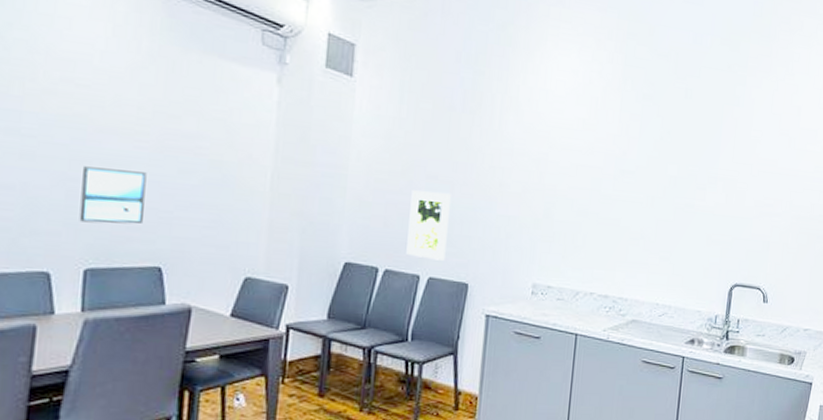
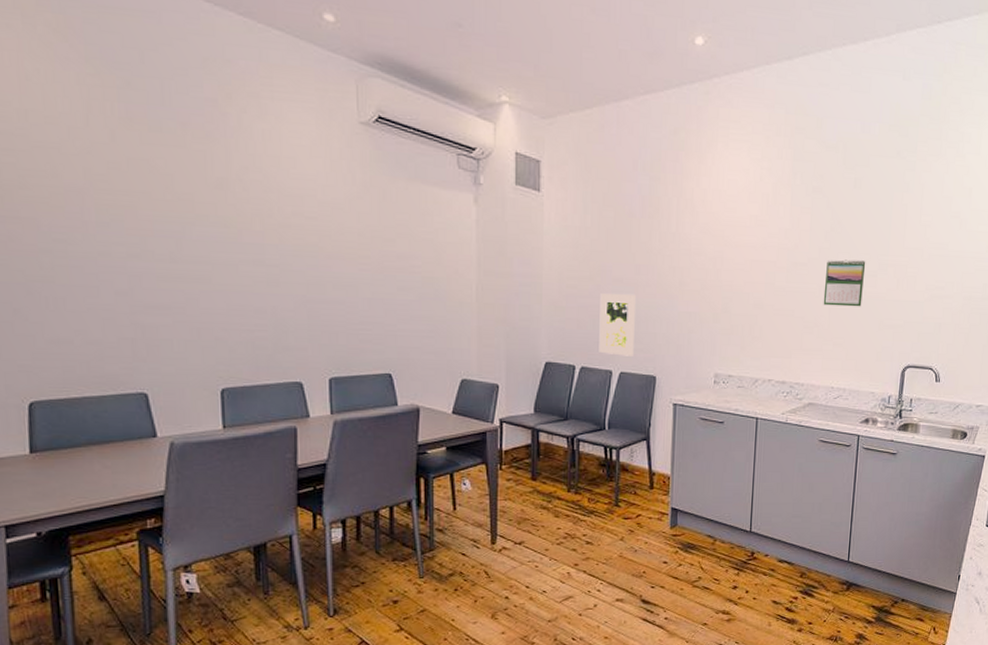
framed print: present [79,166,147,224] -> none [320,289,372,338]
calendar: none [650,169,695,221] -> present [823,259,866,307]

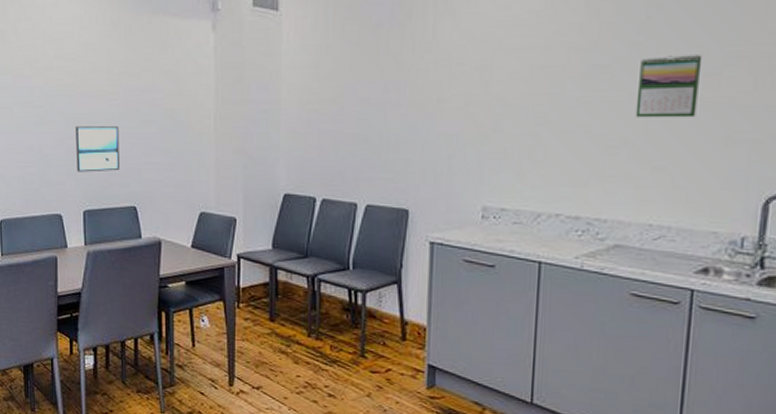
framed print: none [320,289,372,338] -> present [76,126,119,172]
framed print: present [599,294,636,356] -> none [342,115,384,187]

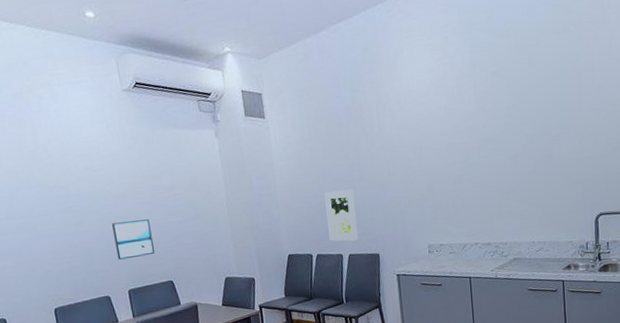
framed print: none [342,115,384,187] -> present [324,188,358,241]
calendar: present [635,55,703,118] -> none [513,128,550,173]

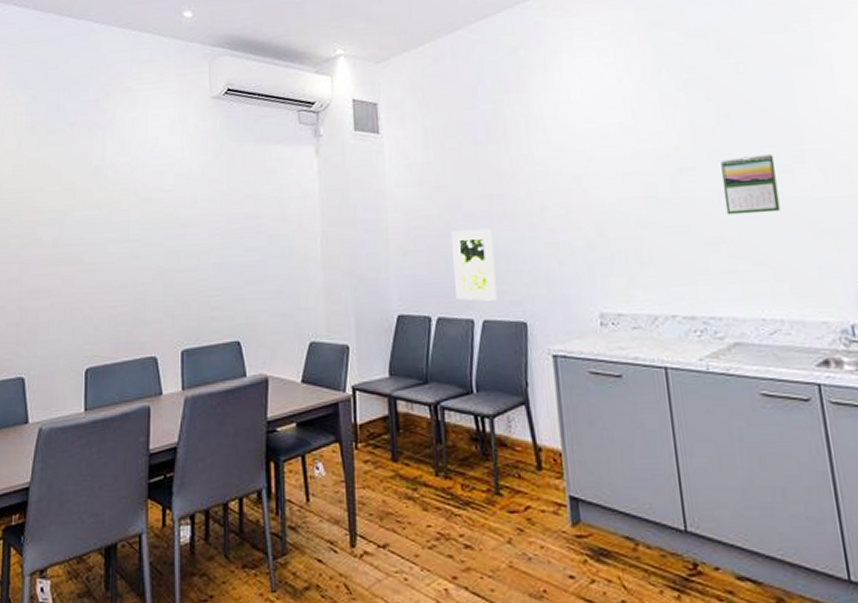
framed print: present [112,219,154,260] -> none [175,256,221,308]
calendar: none [513,128,550,173] -> present [720,154,781,215]

